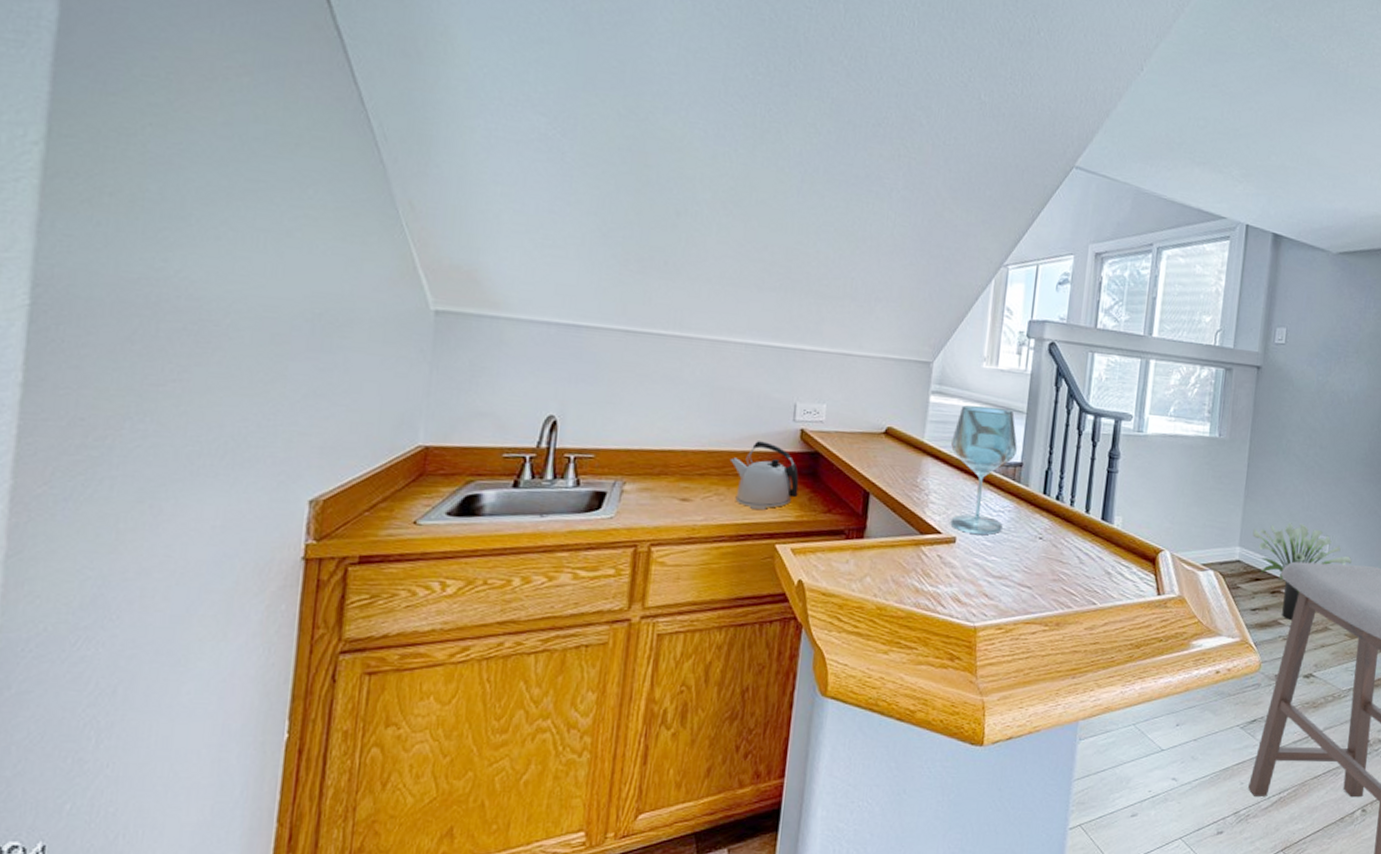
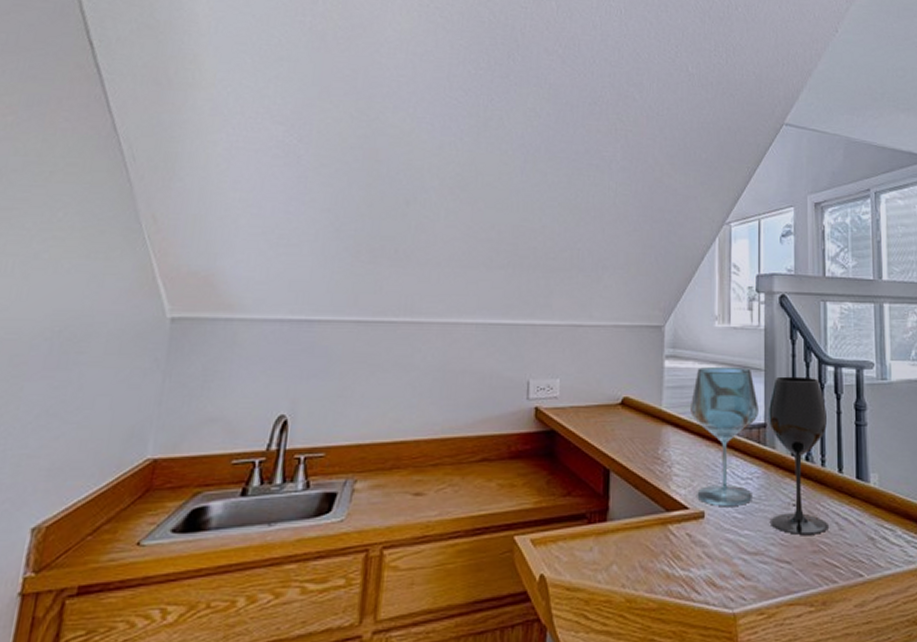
kettle: present [729,441,799,511] -> none [463,424,536,500]
wineglass: none [1015,420,1082,565] -> present [767,376,828,535]

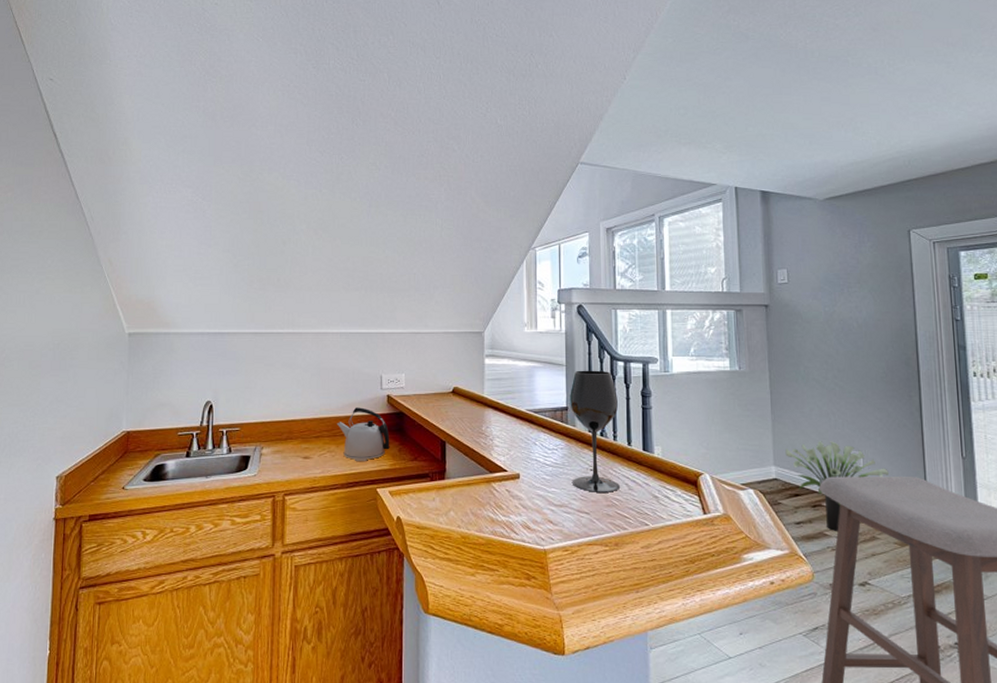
kettle: none [463,424,536,500] -> present [336,407,390,462]
wine glass: present [691,366,759,506] -> none [507,363,561,470]

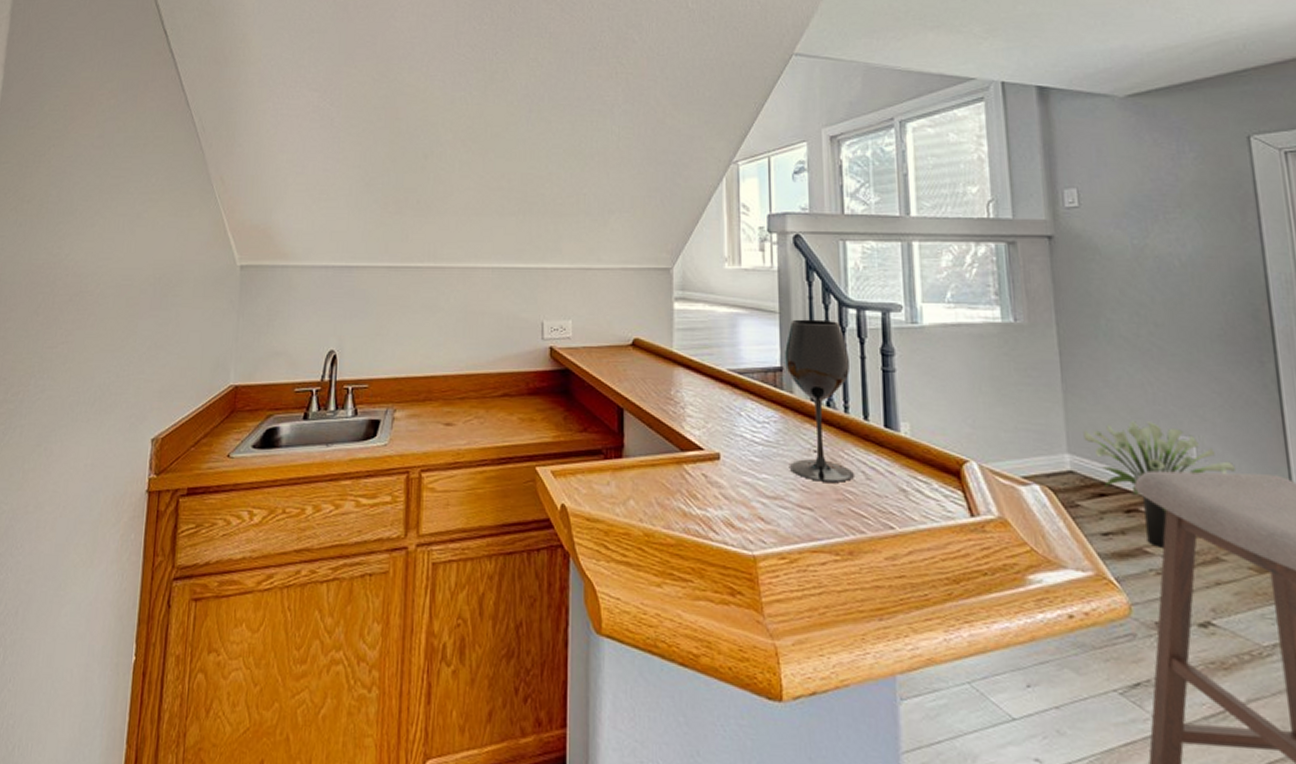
kettle: present [336,407,390,462] -> none [486,362,553,432]

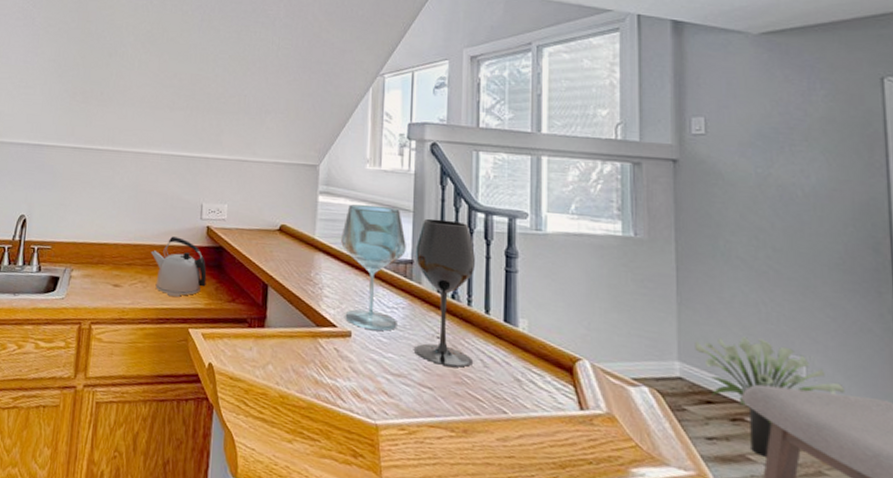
kettle: none [486,362,553,432] -> present [150,236,207,298]
wine glass: none [702,308,774,449] -> present [341,204,406,331]

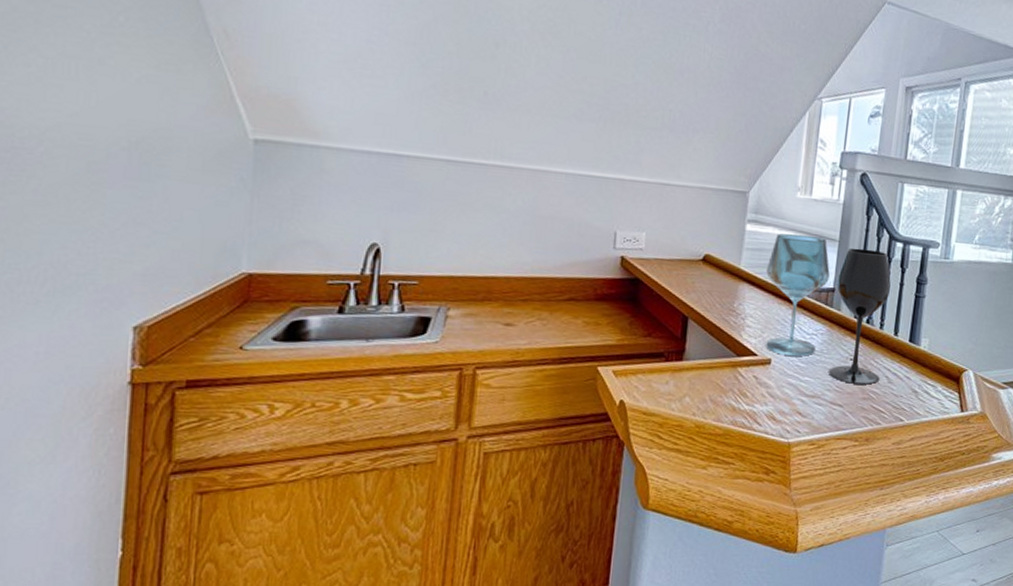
kettle: present [150,236,207,298] -> none [552,268,620,335]

